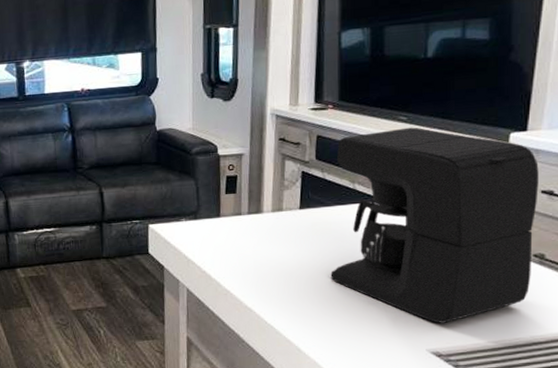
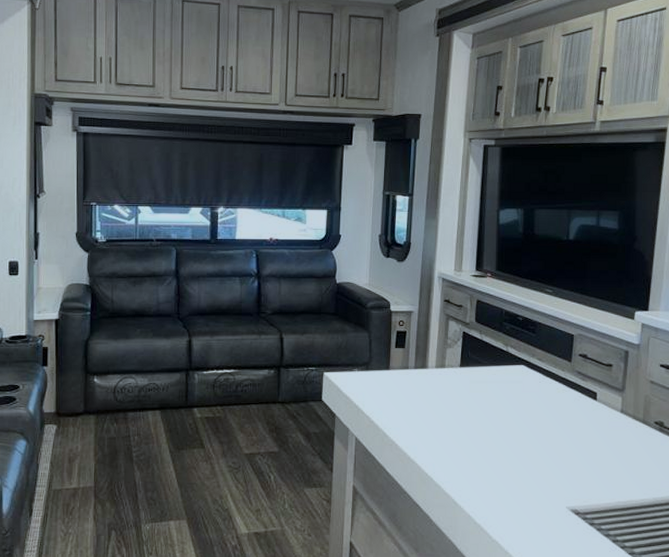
coffee maker: present [330,127,539,323] -> none [485,299,658,482]

